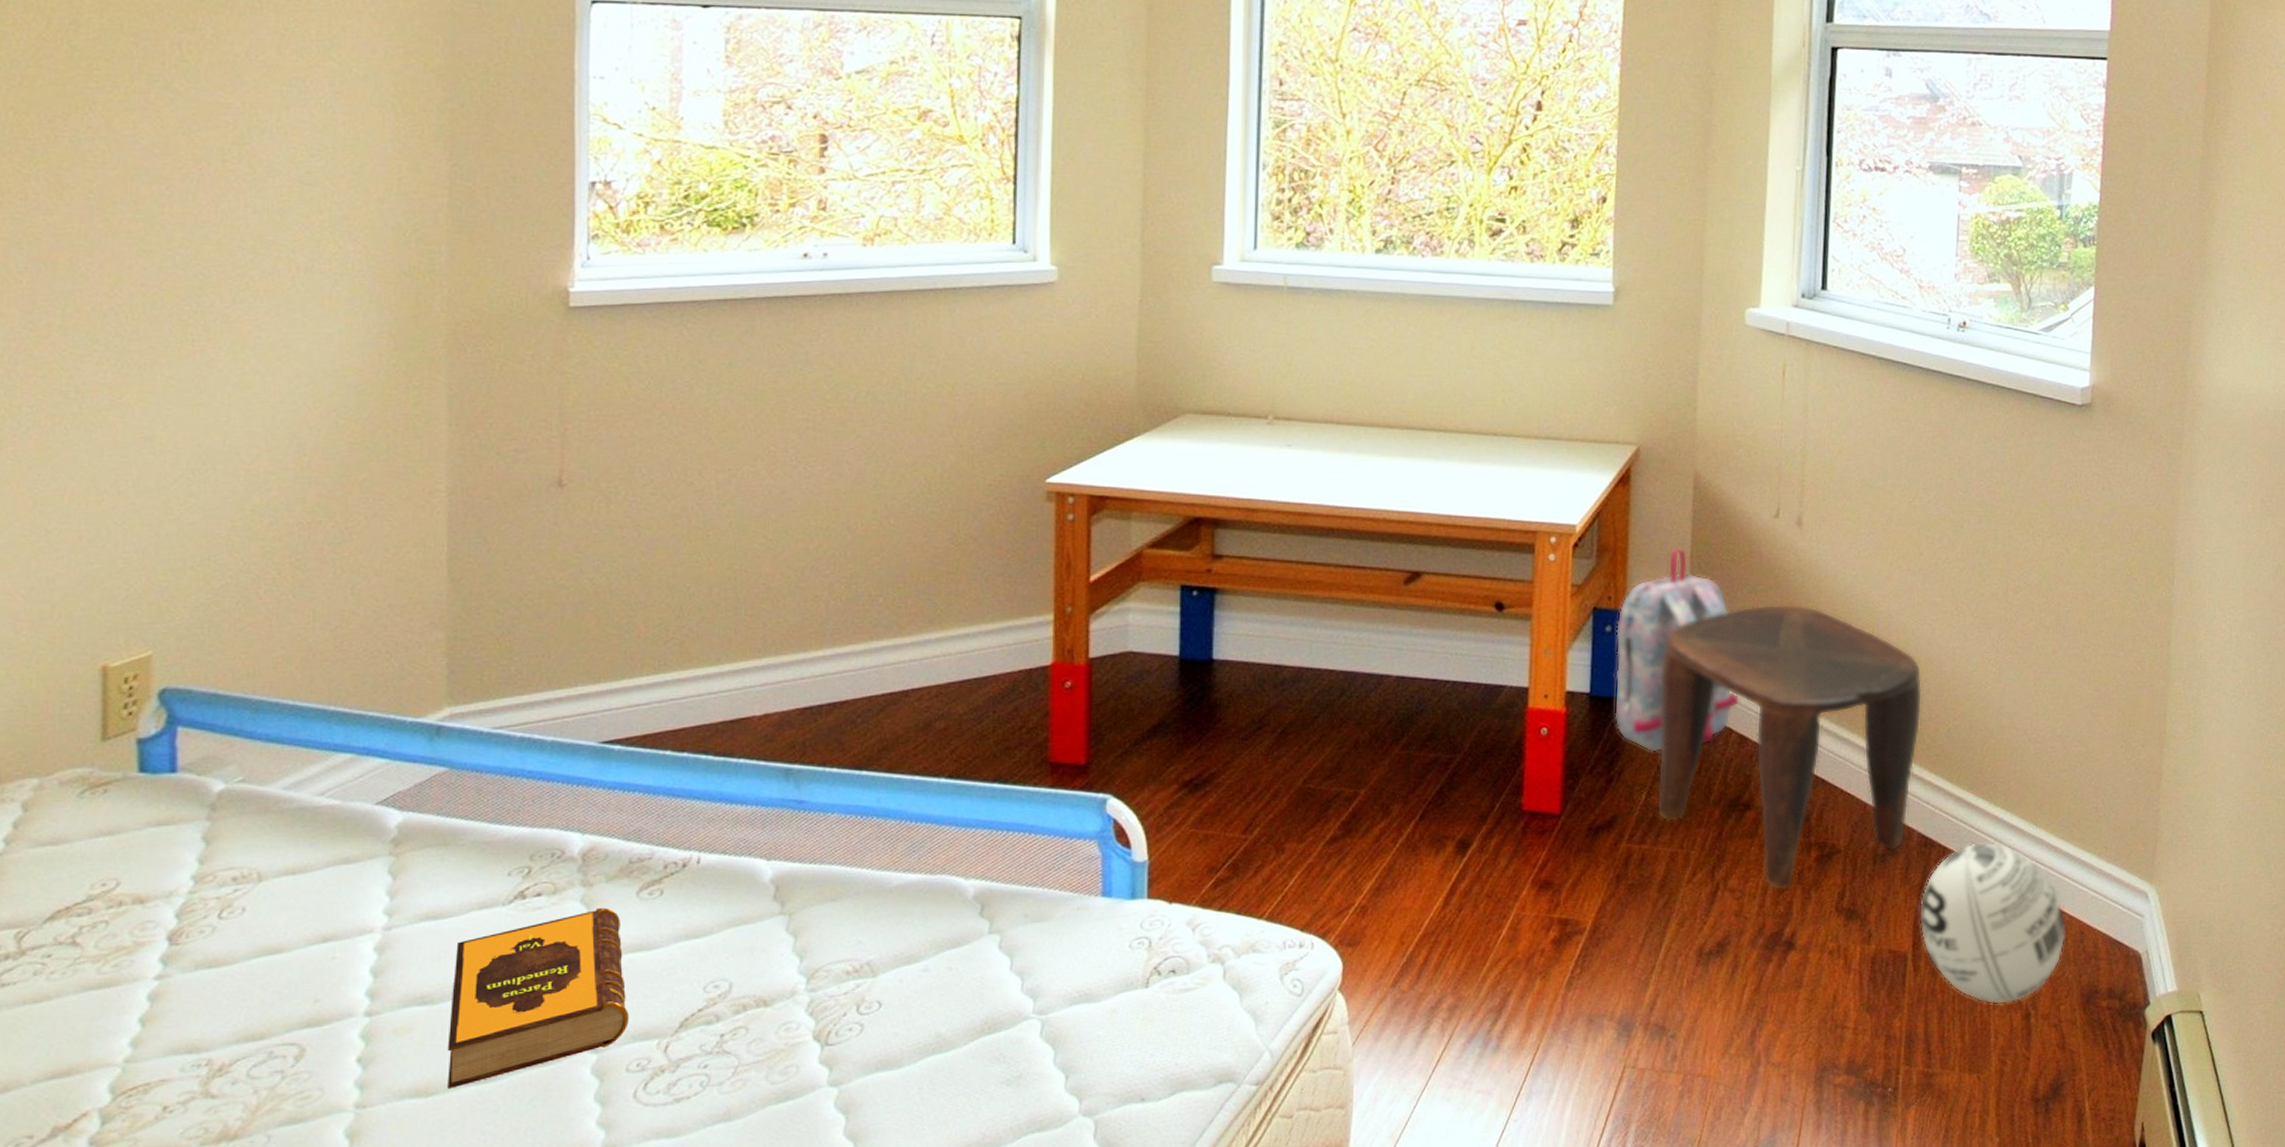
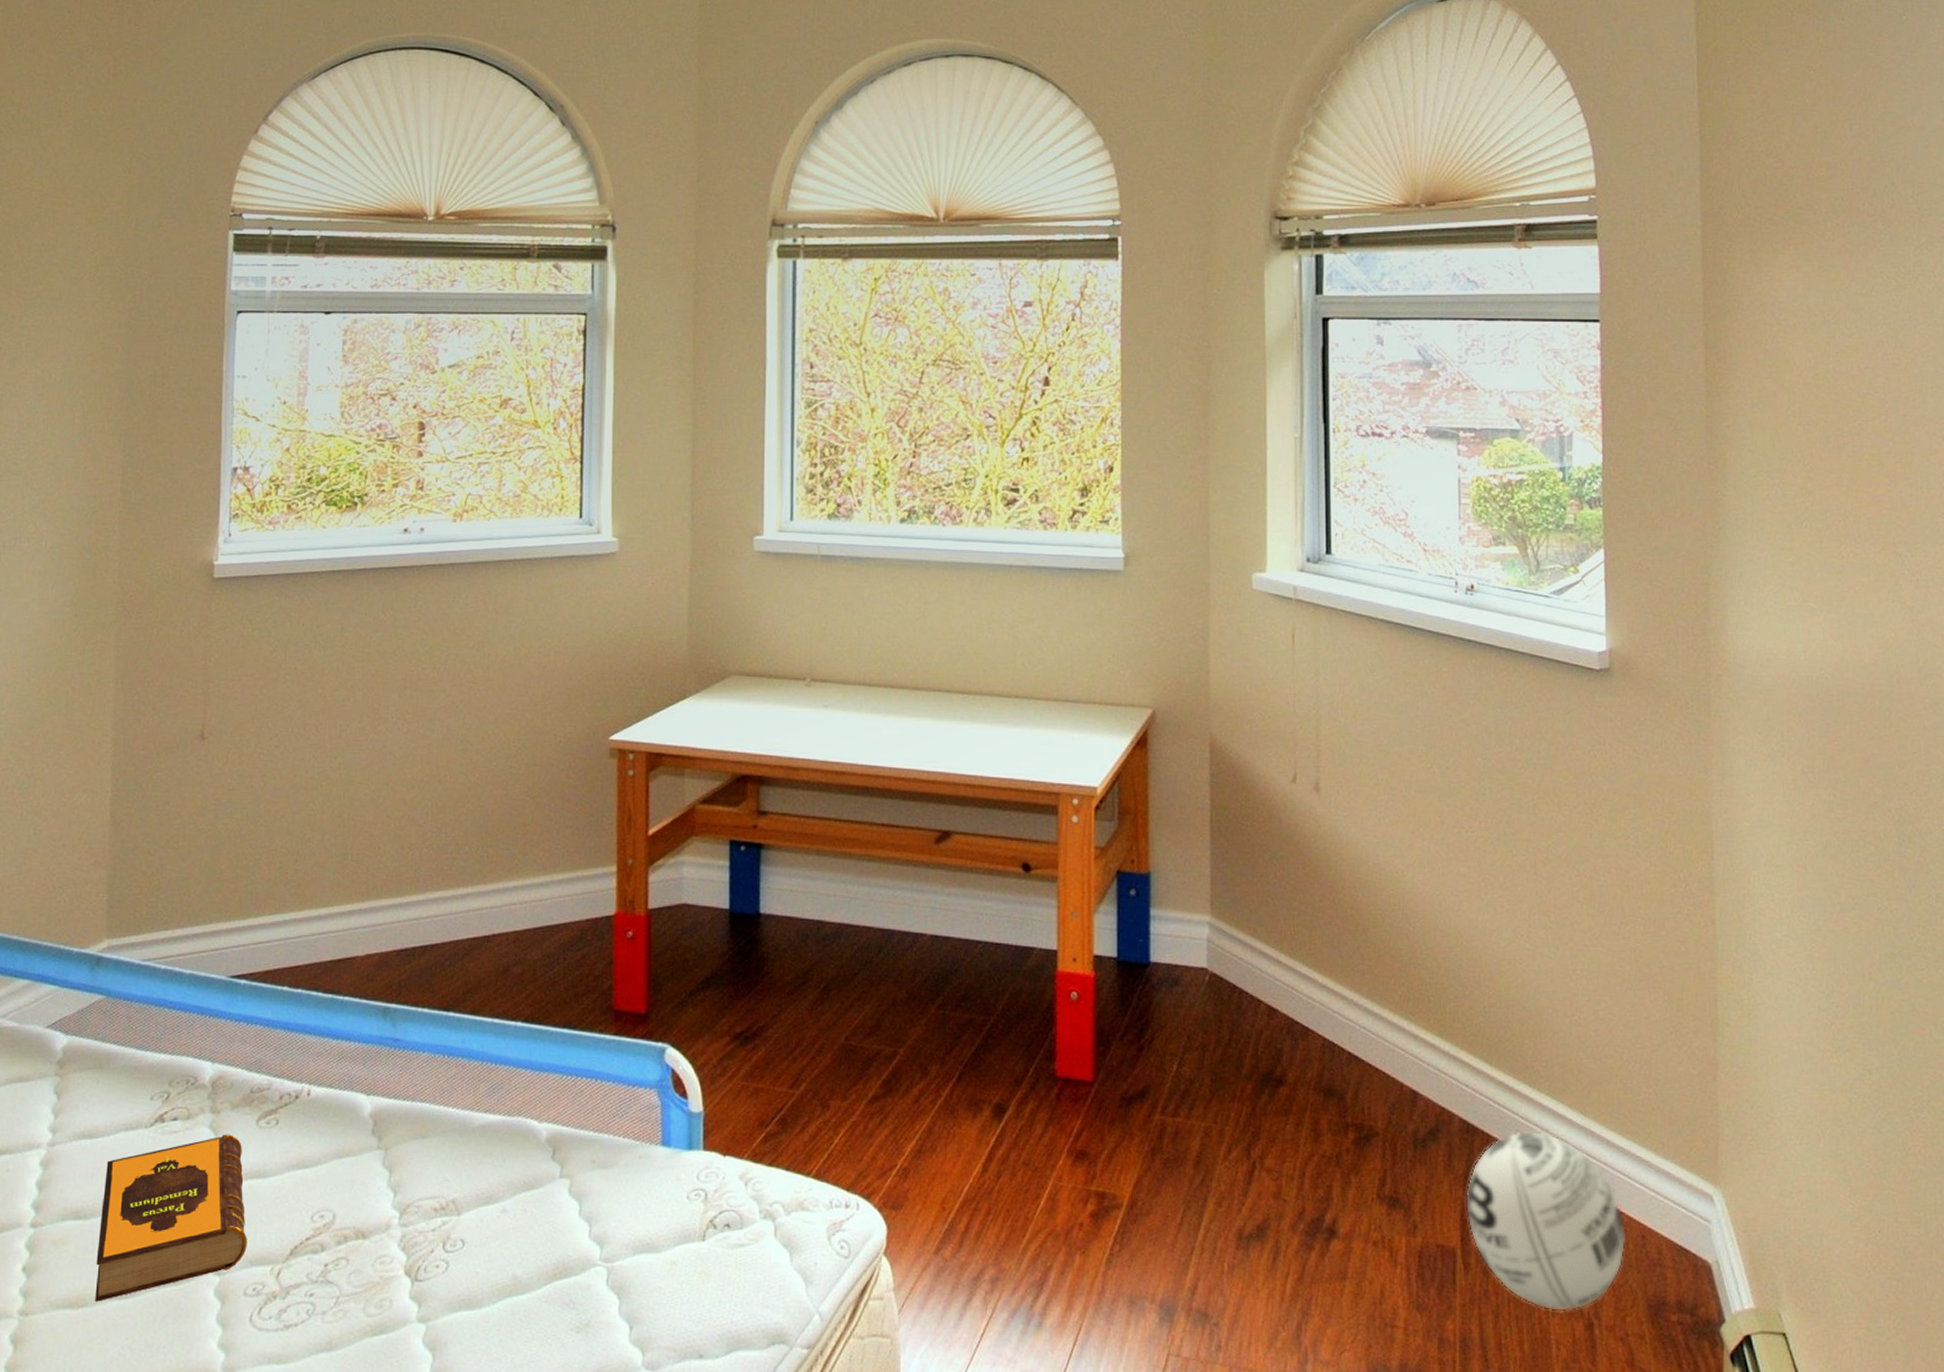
backpack: present [1614,548,1741,752] -> none [1140,811,1267,1021]
stool: present [1657,604,1923,890] -> none [1187,871,1455,1172]

